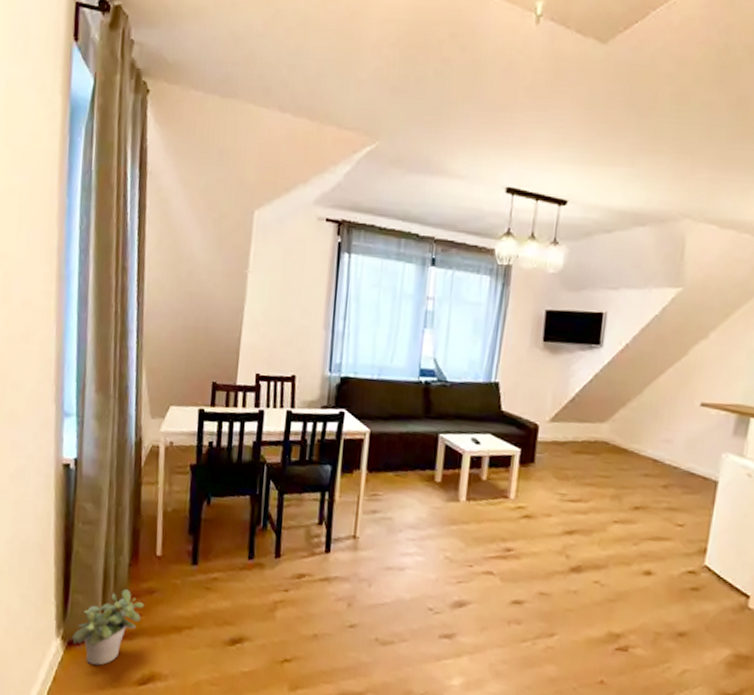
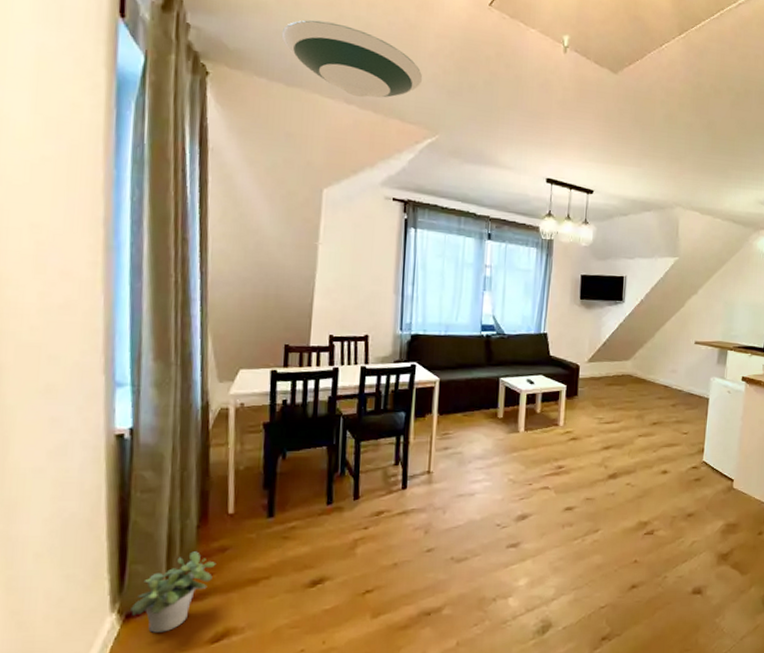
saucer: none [218,20,364,104] -> present [281,20,423,98]

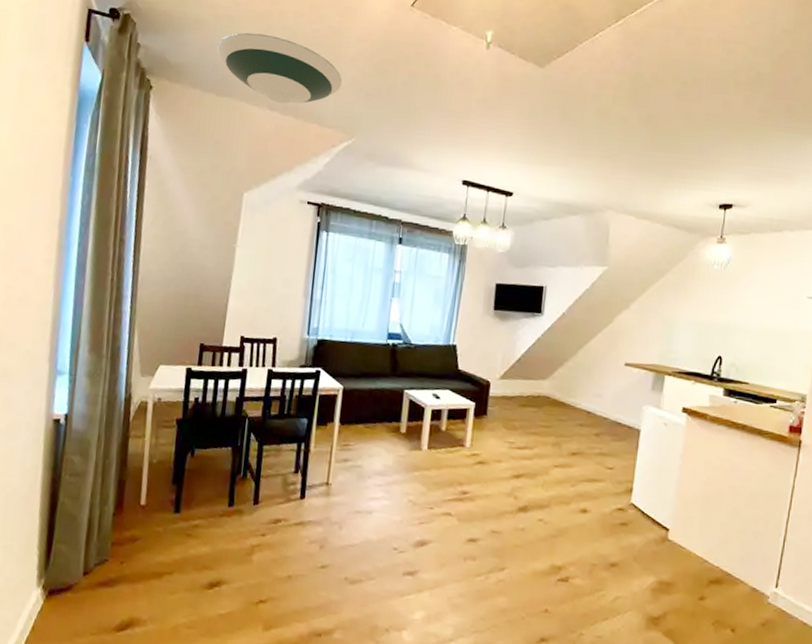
potted plant: present [131,551,216,633] -> none [53,538,127,613]

